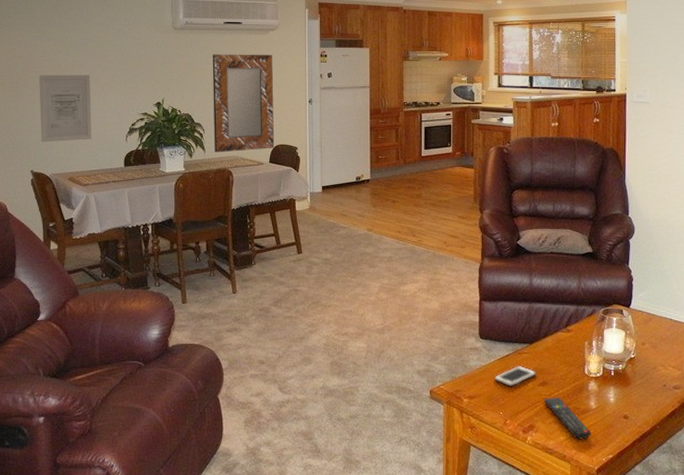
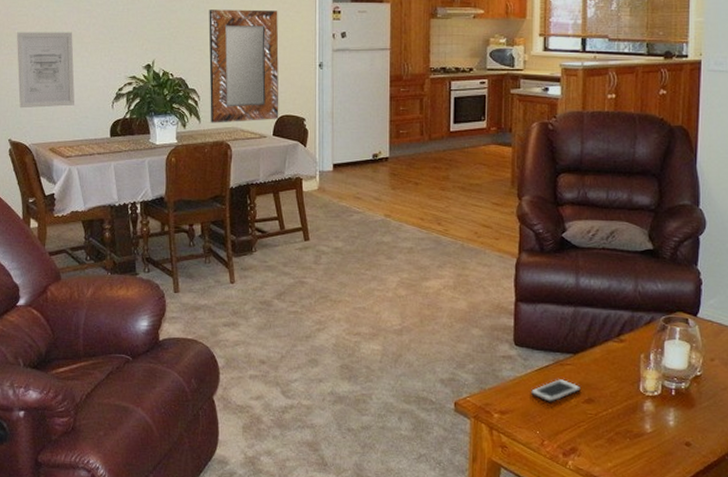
remote control: present [543,397,591,440] -> none [588,417,645,468]

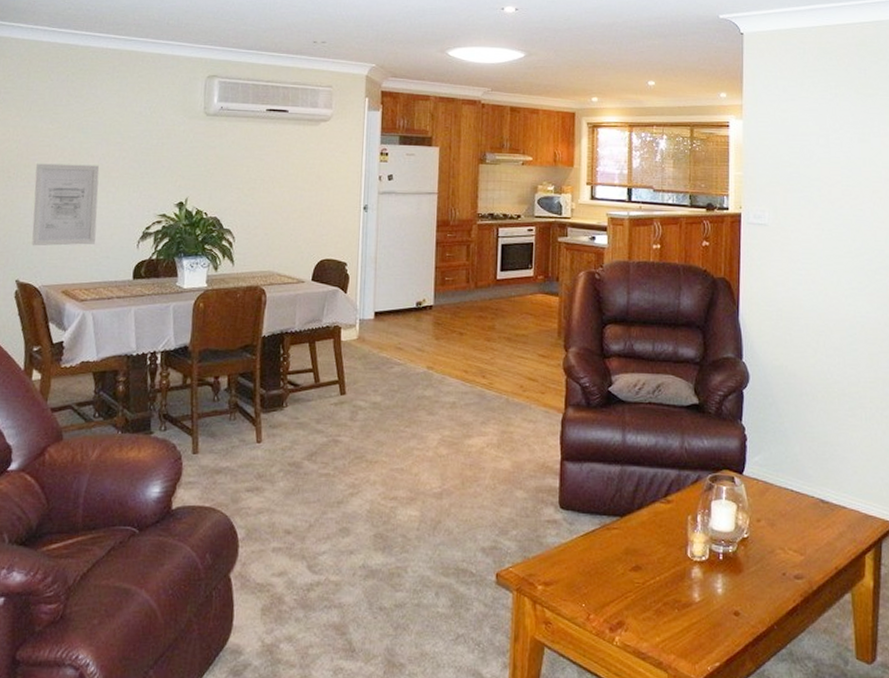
home mirror: present [209,9,279,123] -> none [245,147,323,267]
cell phone: present [531,379,581,402] -> none [577,545,628,571]

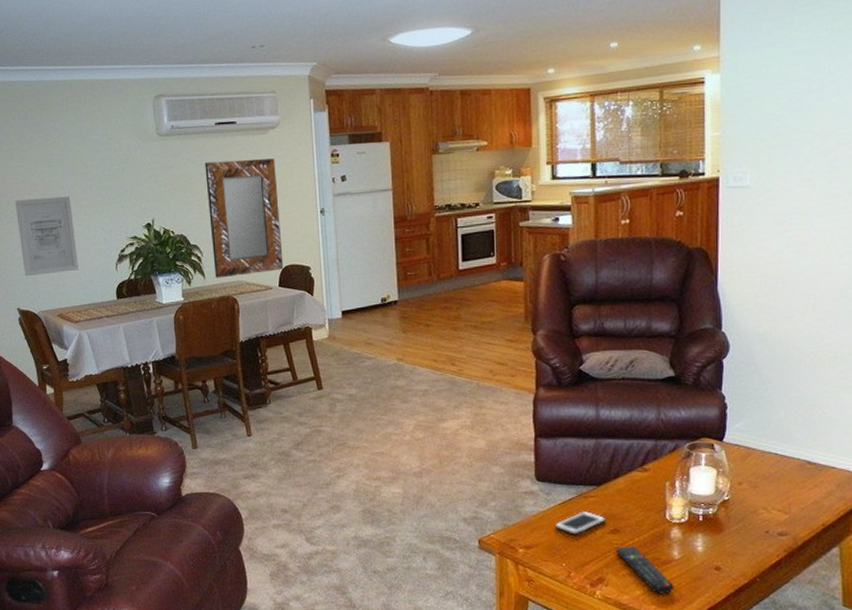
home mirror: none [245,147,323,267] -> present [205,158,284,278]
cell phone: none [577,545,628,571] -> present [555,511,606,535]
remote control: none [636,586,694,642] -> present [615,546,674,594]

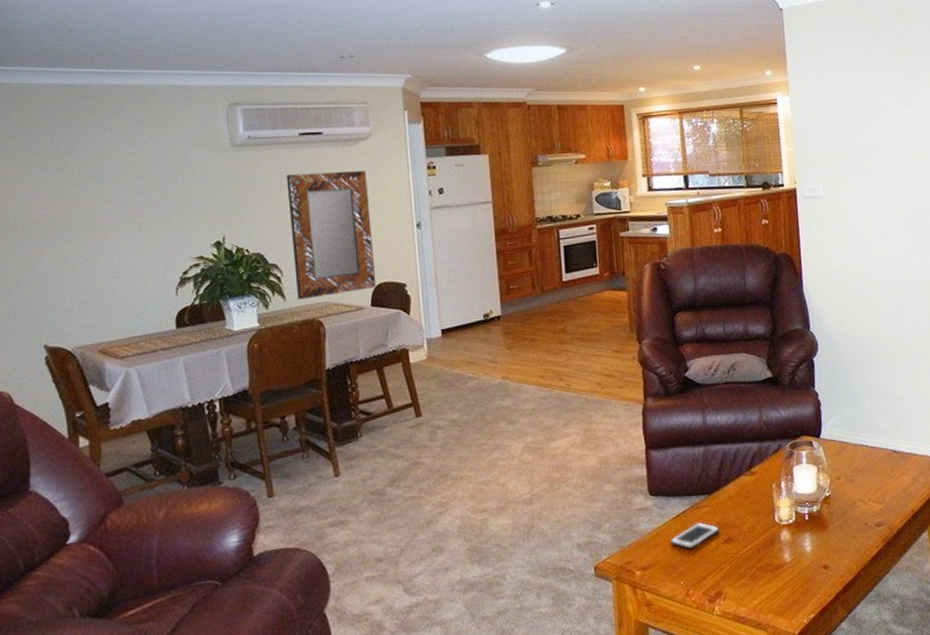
wall art: present [15,196,78,277] -> none [48,212,128,307]
remote control: present [615,546,674,594] -> none [730,554,788,601]

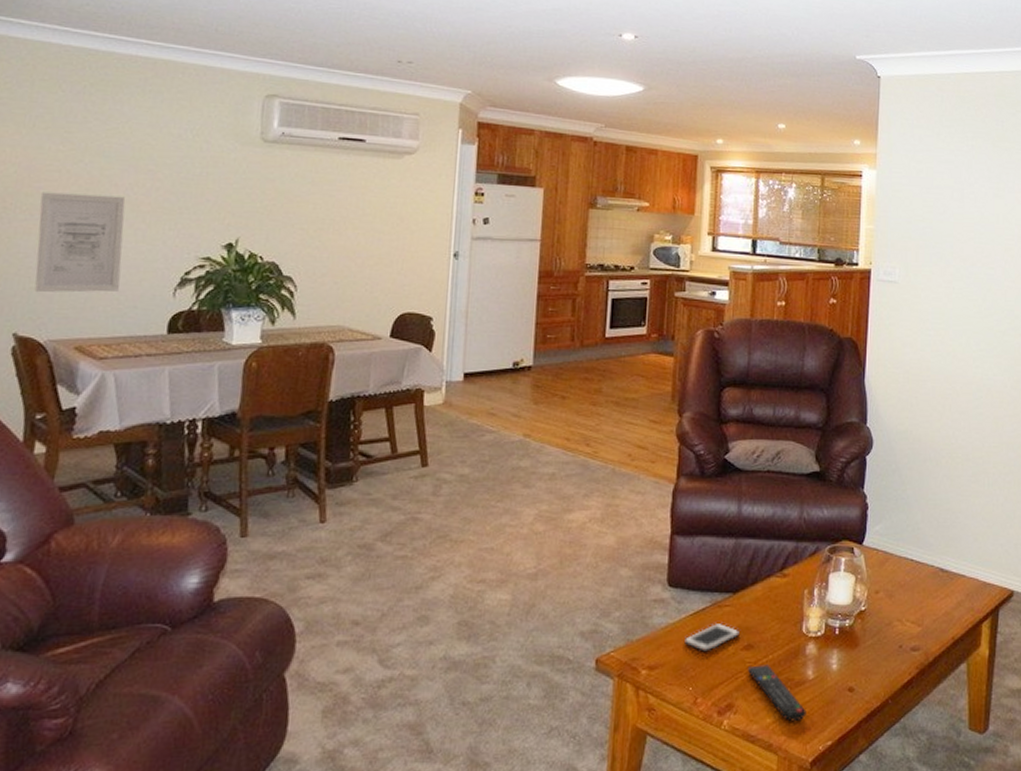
wall art: none [48,212,128,307] -> present [34,192,126,293]
home mirror: present [286,171,377,300] -> none [309,181,407,321]
remote control: none [730,554,788,601] -> present [747,665,807,722]

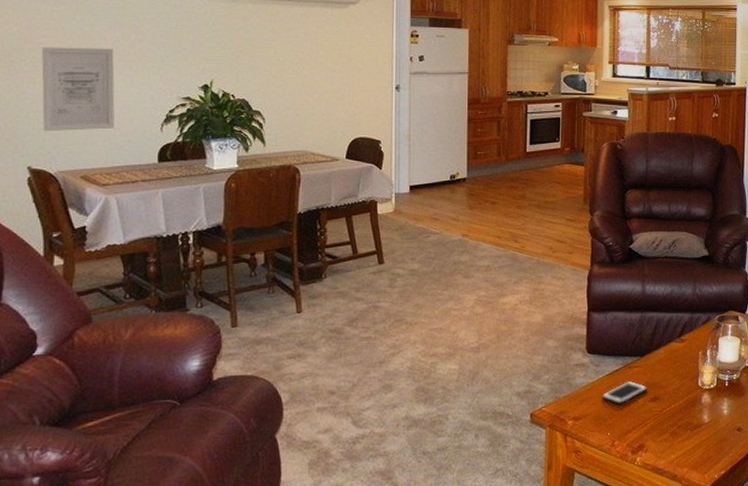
remote control: present [747,665,807,722] -> none [654,412,704,457]

